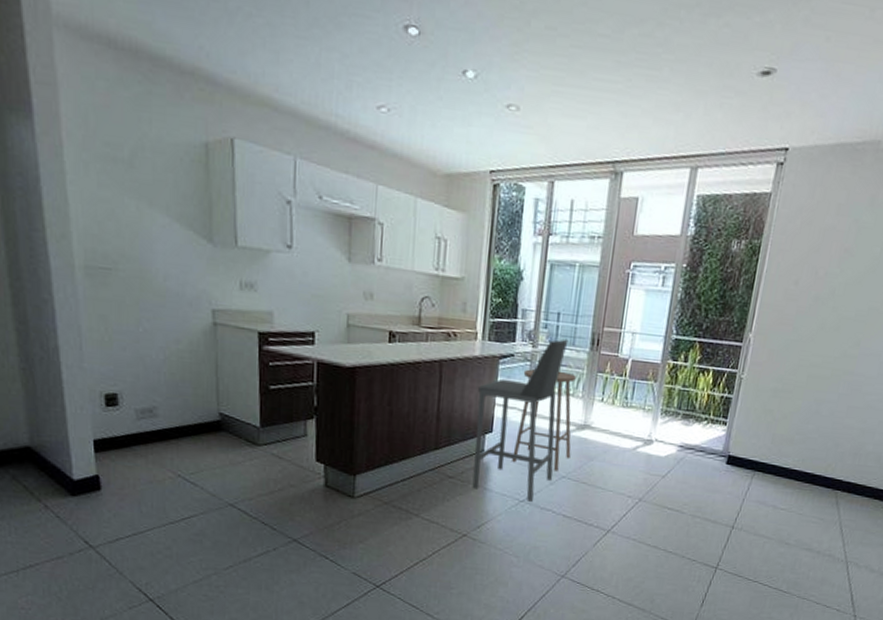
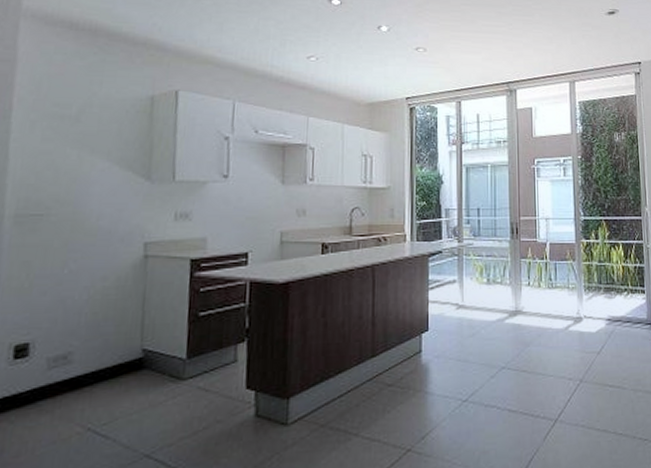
bar stool: present [472,339,569,502] -> none [411,231,493,400]
stool: present [512,369,576,471] -> none [450,261,507,363]

